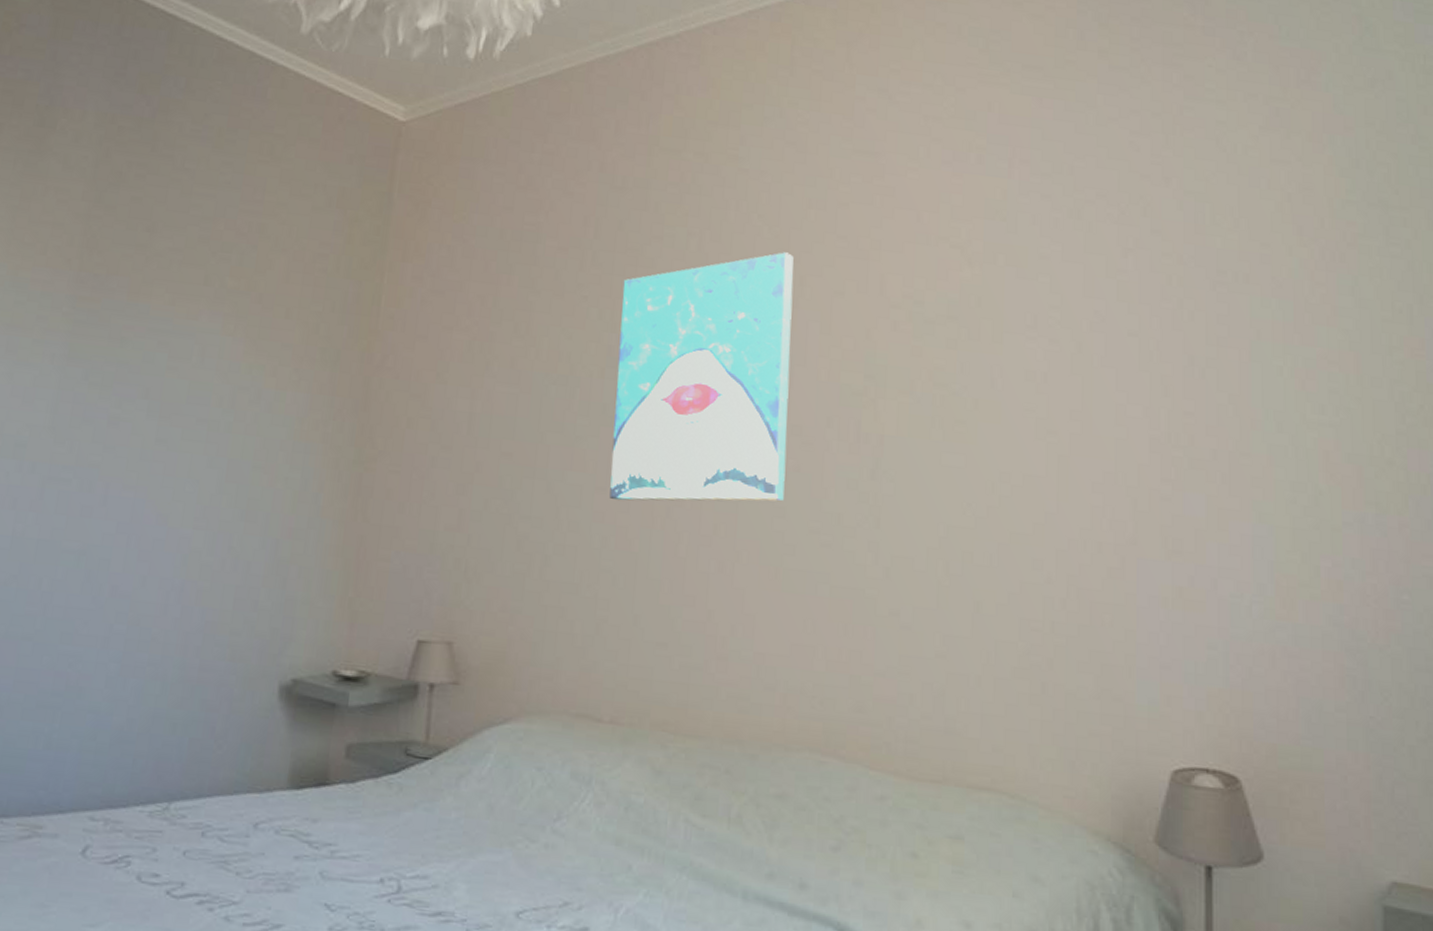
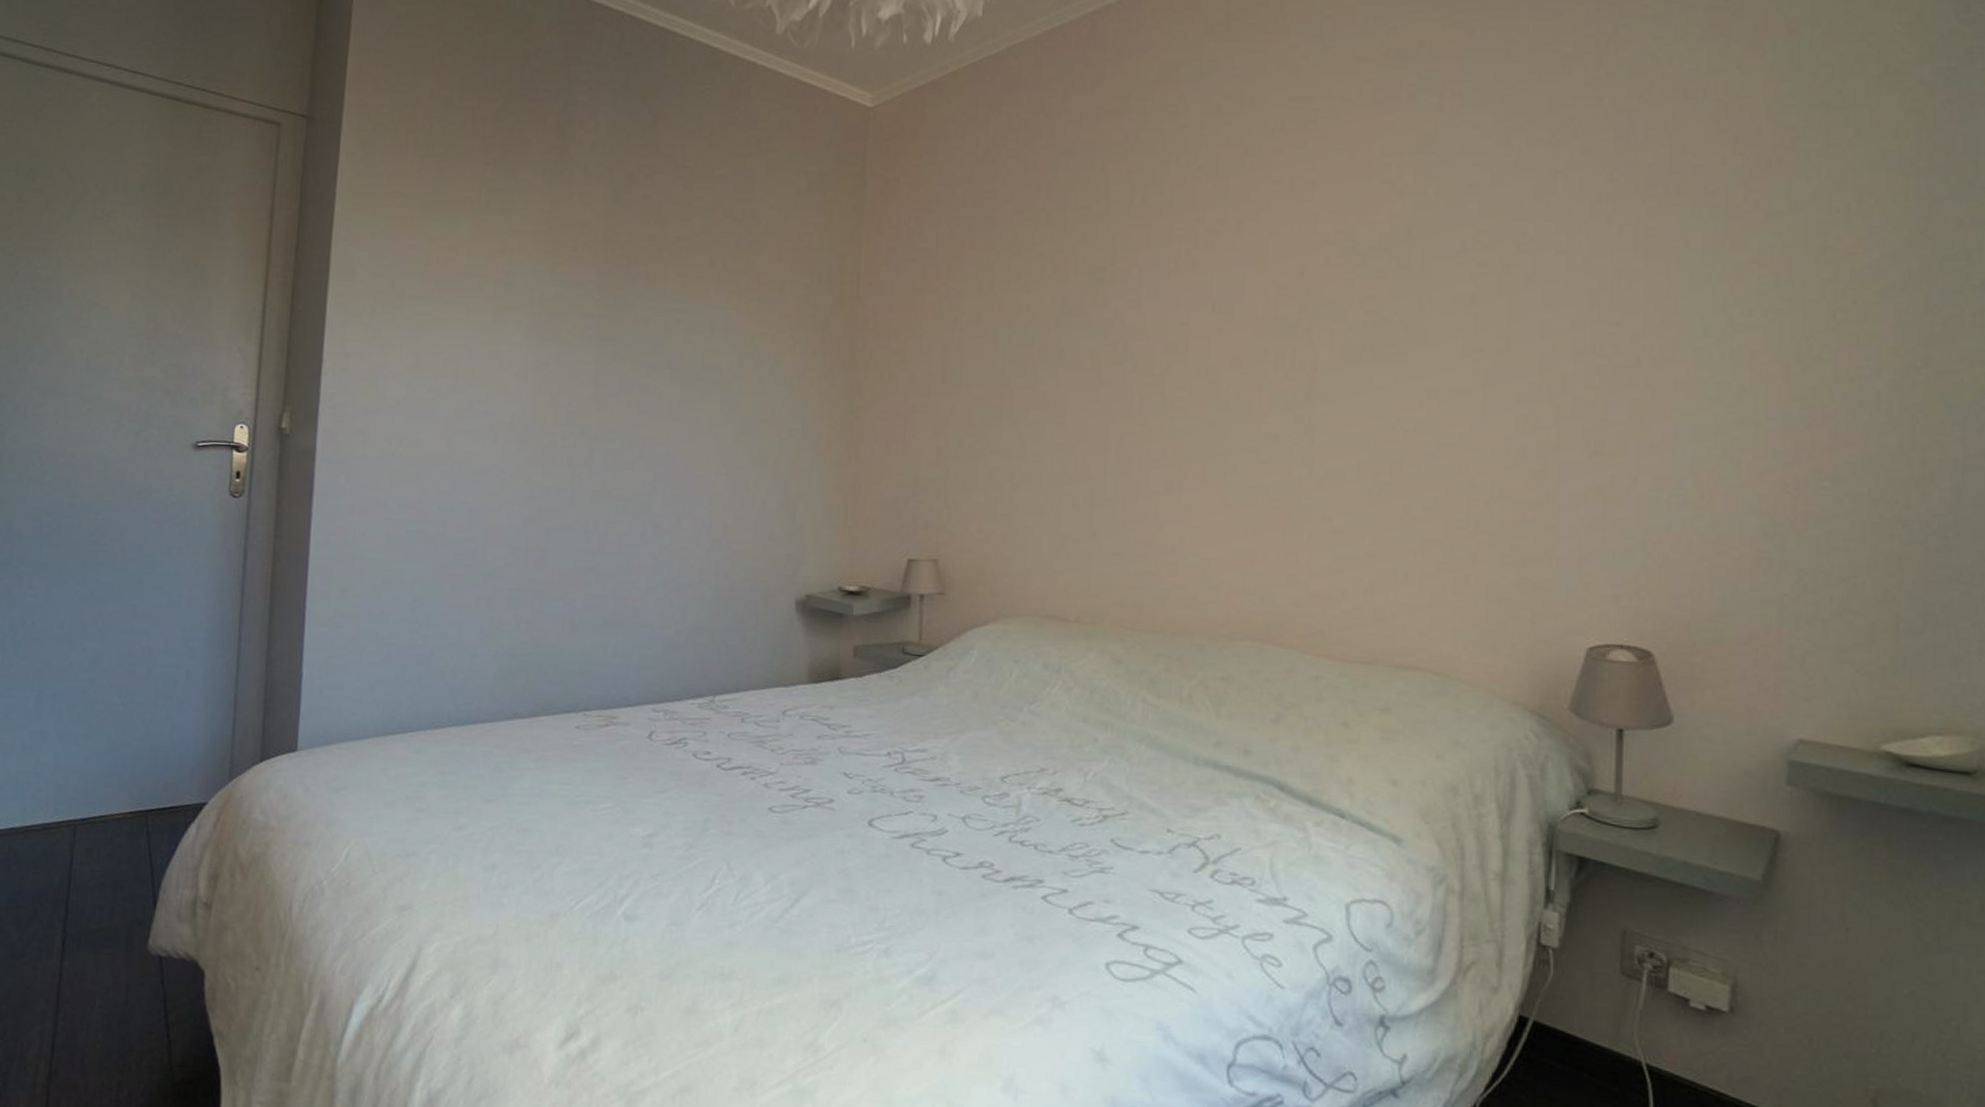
wall art: present [609,252,794,501] -> none [1068,199,1232,433]

